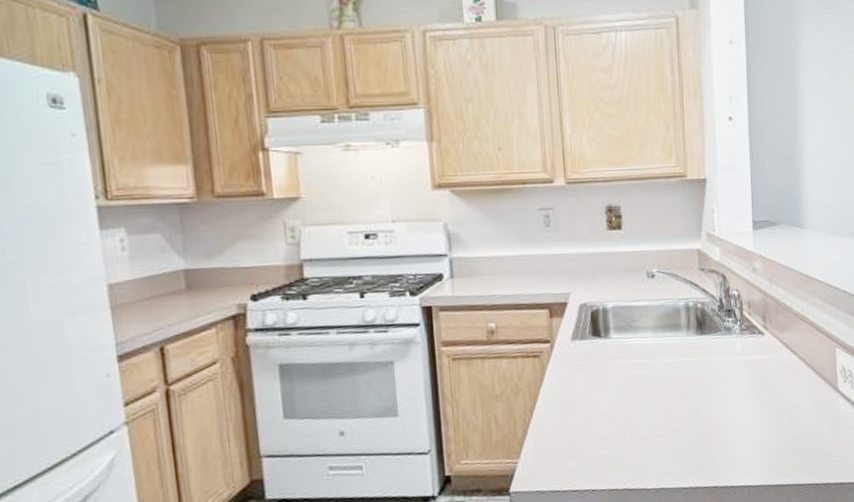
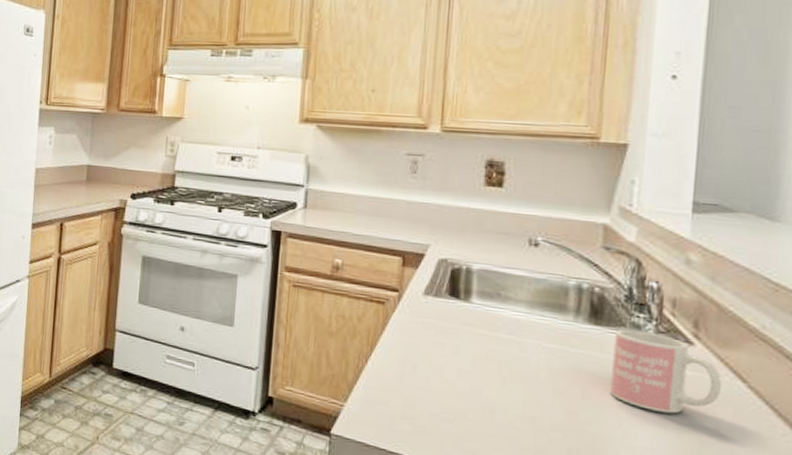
mug: none [715,331,784,394] -> present [610,329,722,414]

